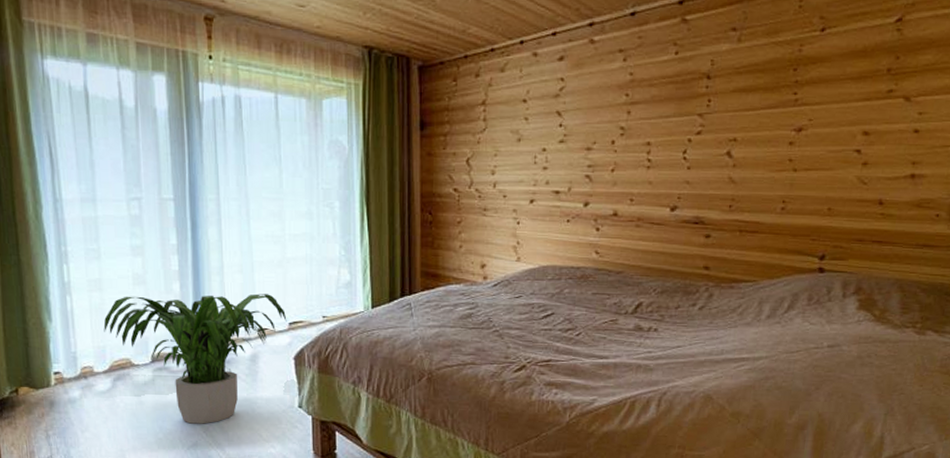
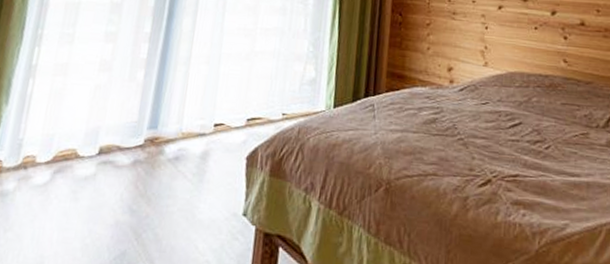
potted plant: present [103,293,287,424] -> none [57,82,246,230]

